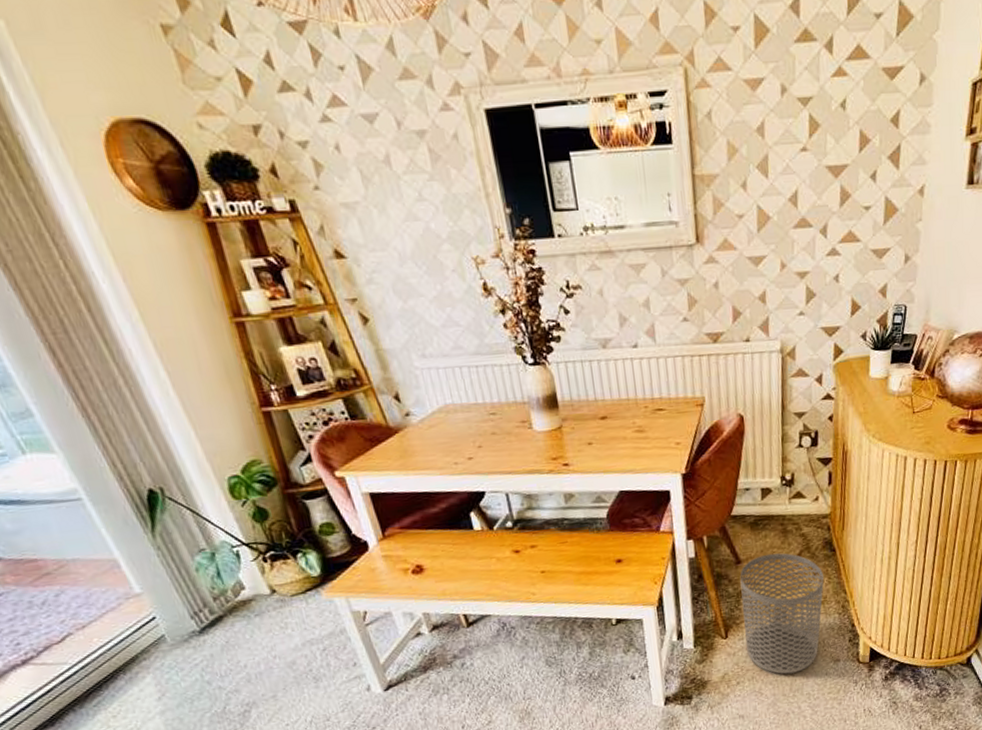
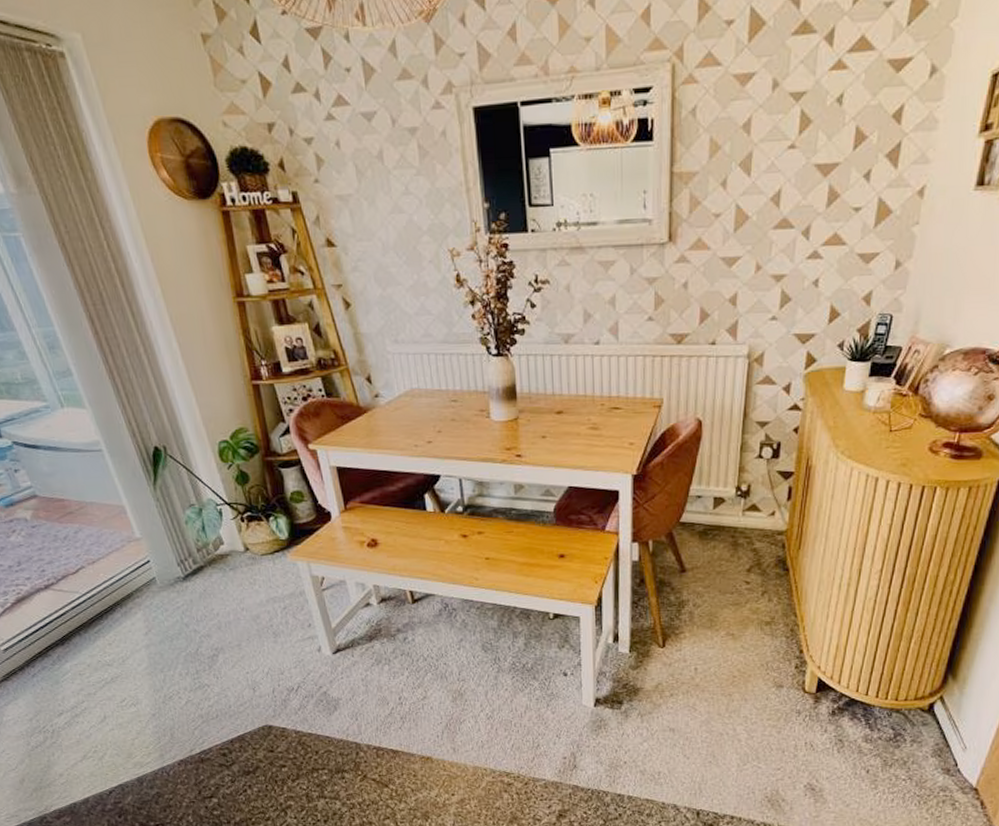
waste bin: present [740,553,824,674] -> none [683,565,774,693]

